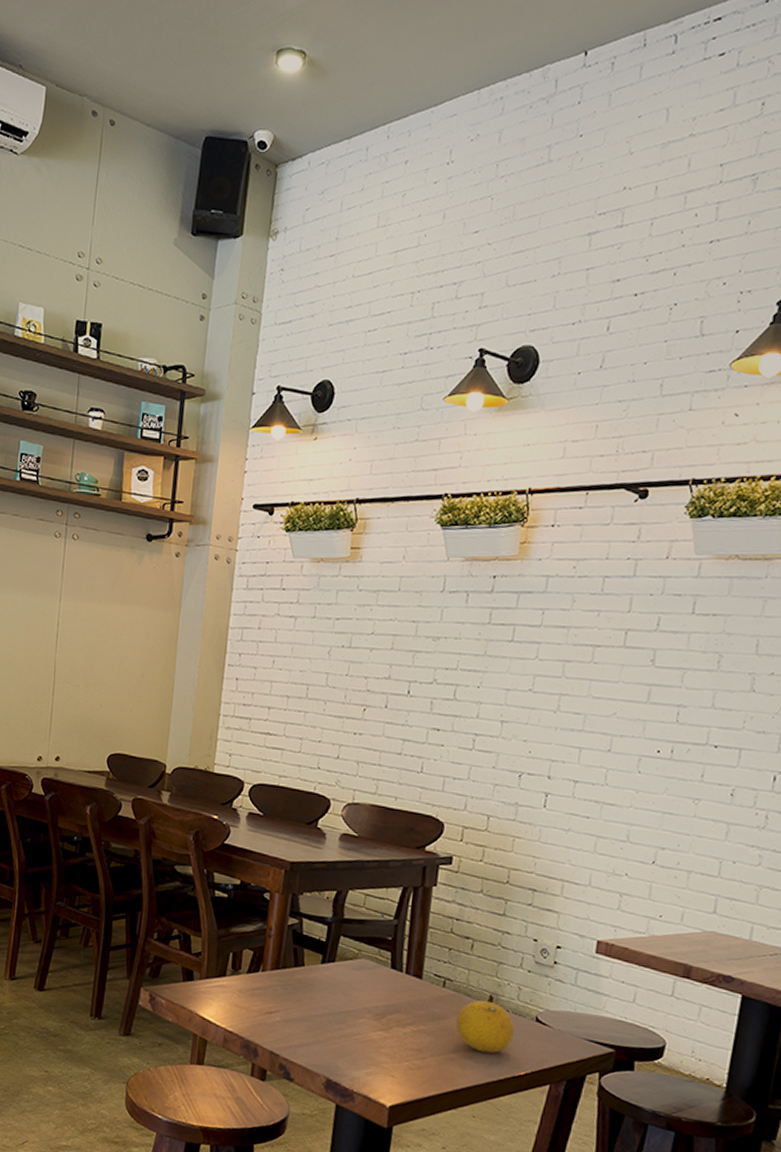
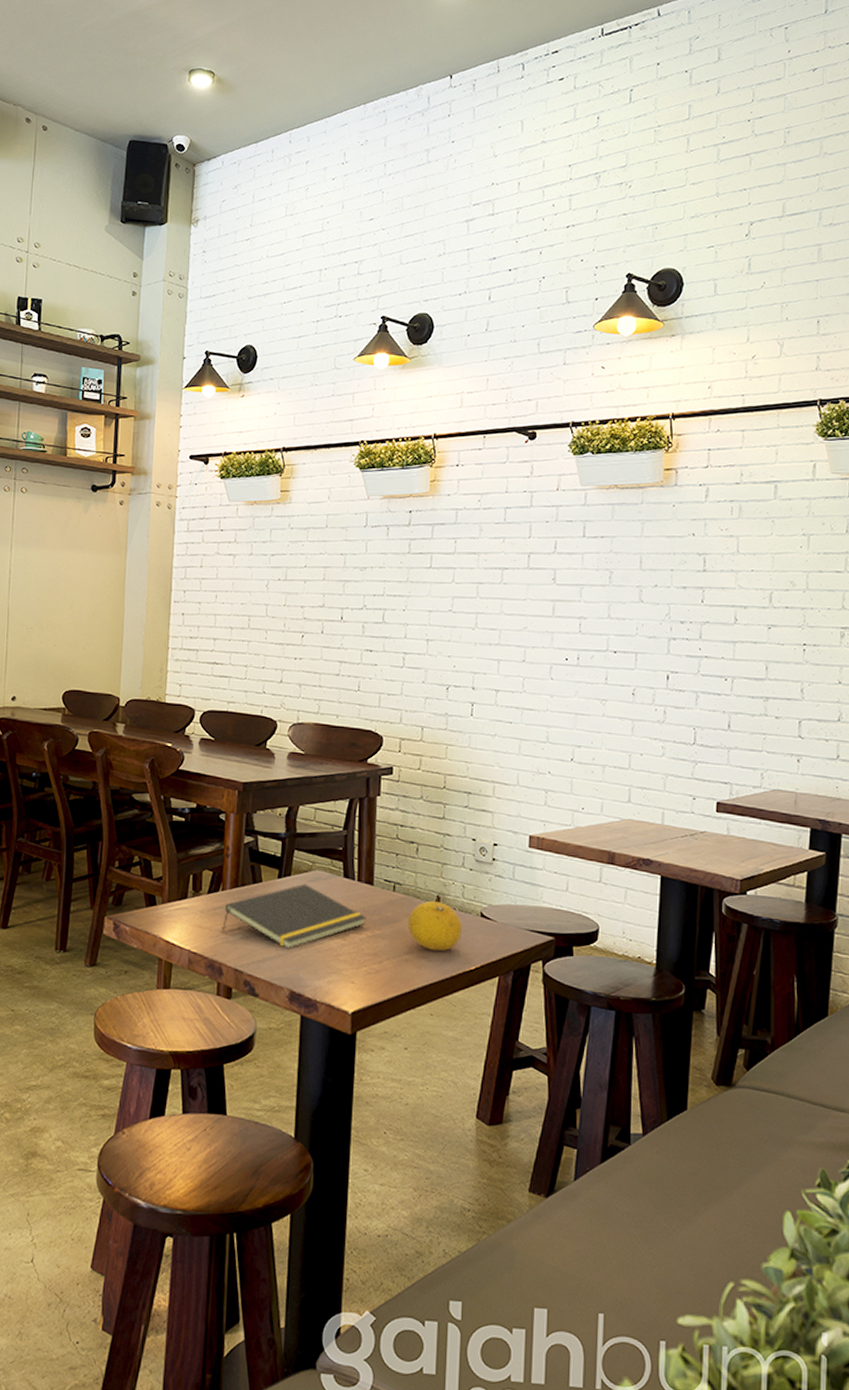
notepad: none [260,971,412,1036] -> present [222,883,367,948]

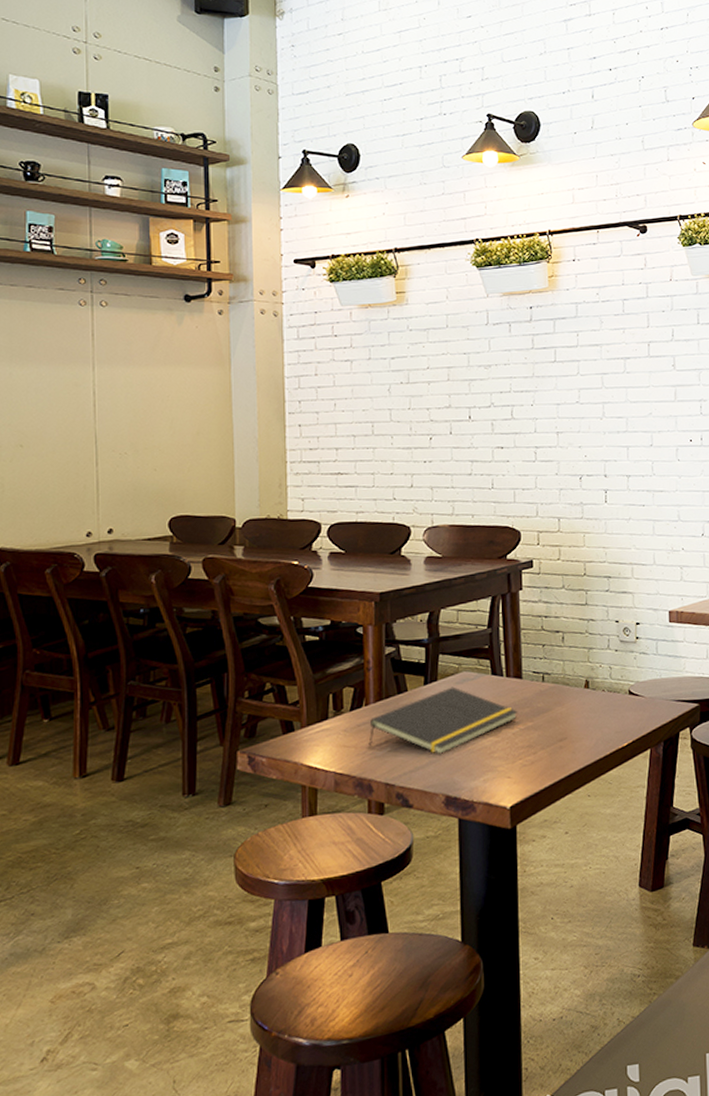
fruit: present [407,900,462,951] -> none [559,685,612,734]

